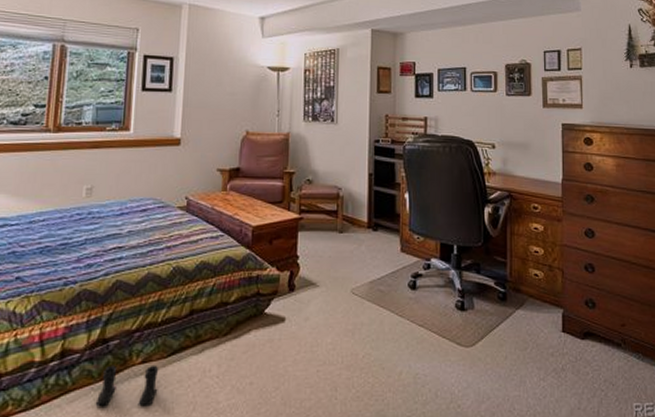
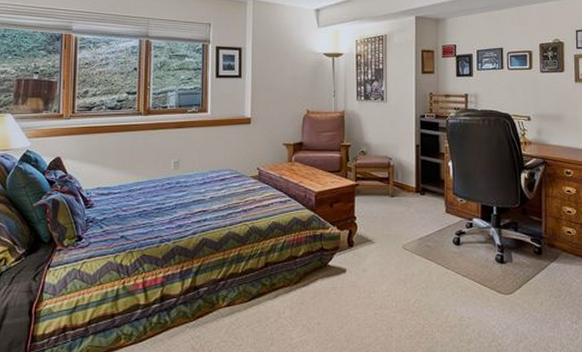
boots: present [95,365,159,407] -> none [191,307,242,342]

